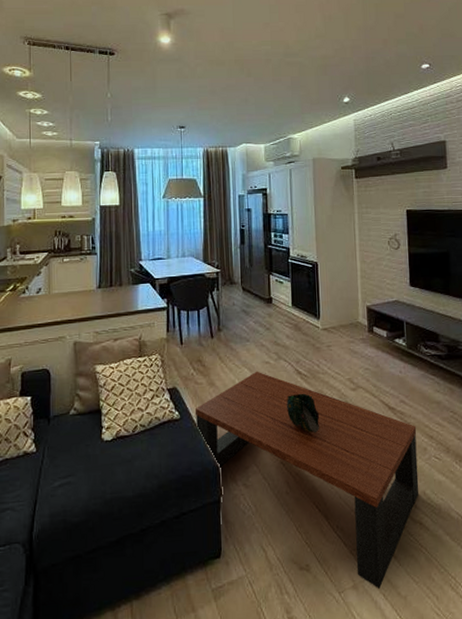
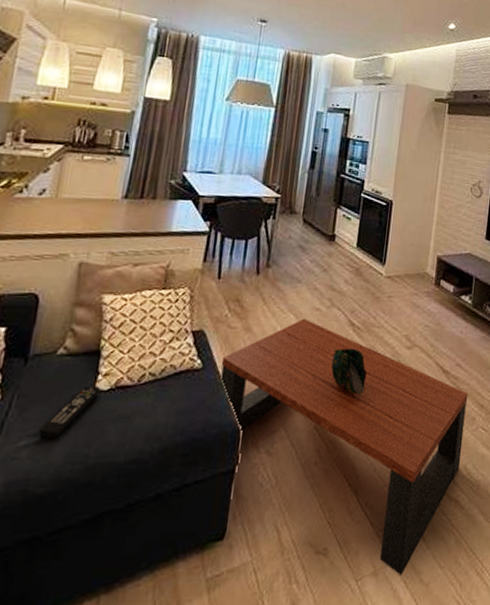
remote control: none [67,437,106,480] -> present [39,385,101,439]

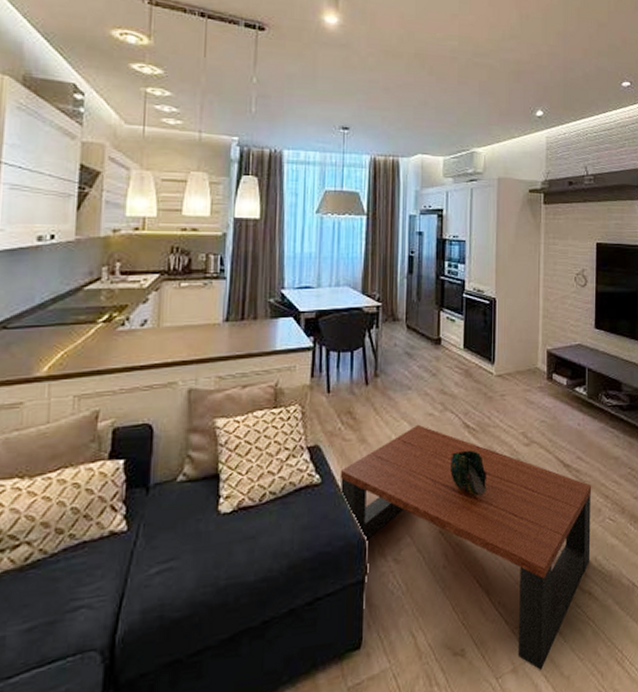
remote control: present [39,385,101,439] -> none [168,509,223,565]

